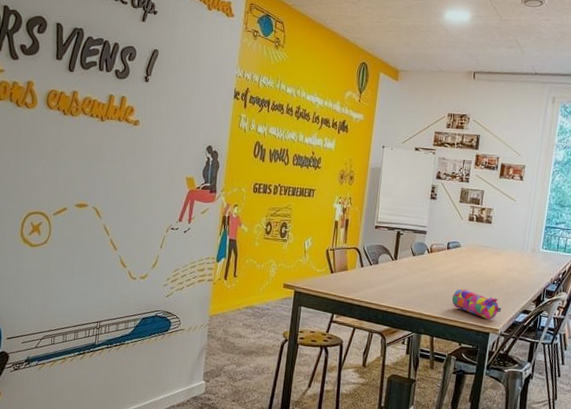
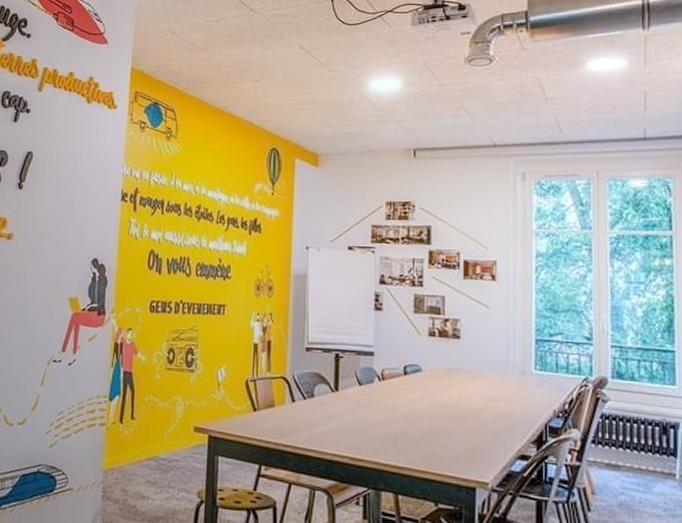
pencil case: present [451,289,502,319] -> none [417,428,489,469]

